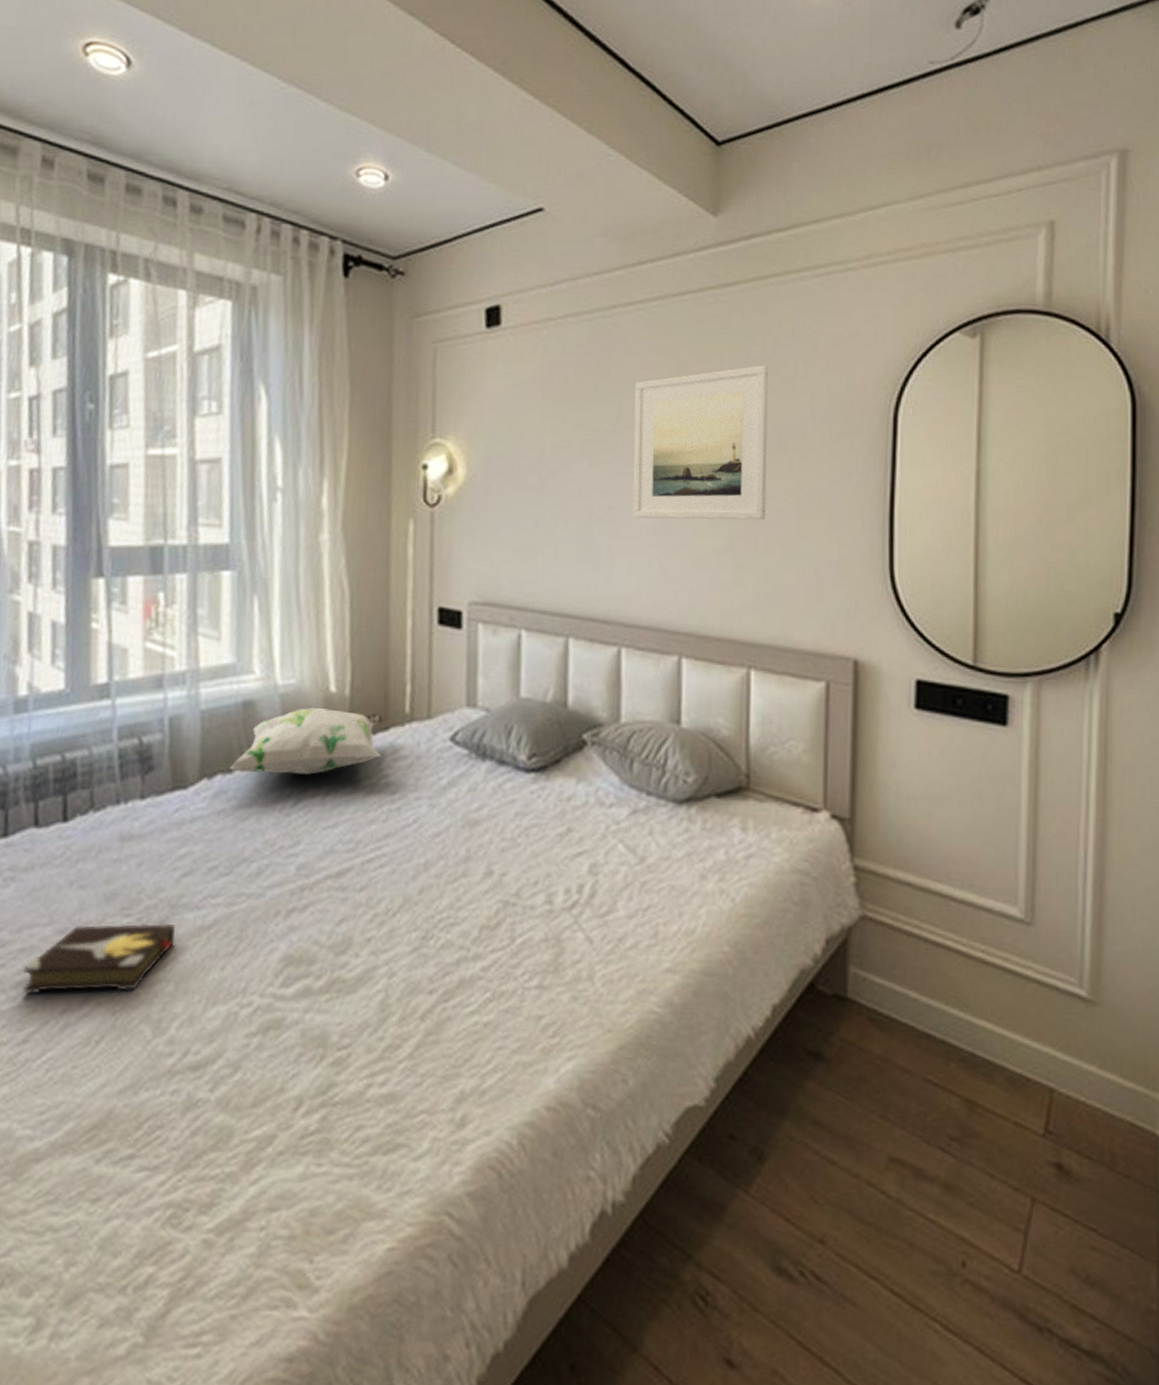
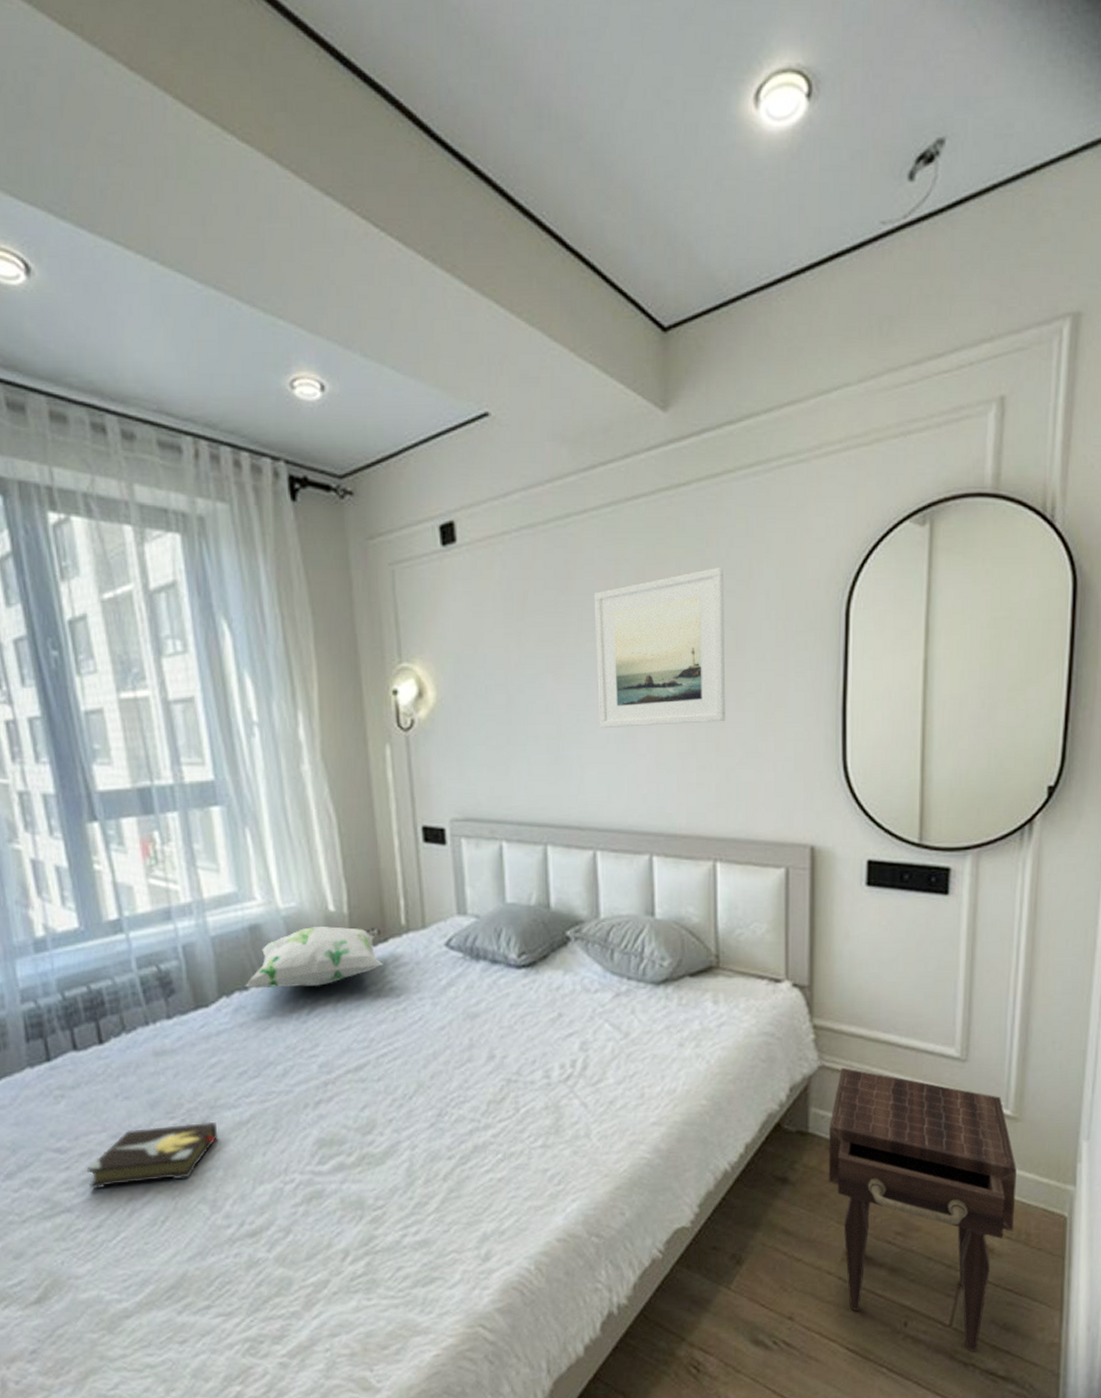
nightstand: none [869,919,1095,1313] -> present [828,1067,1017,1352]

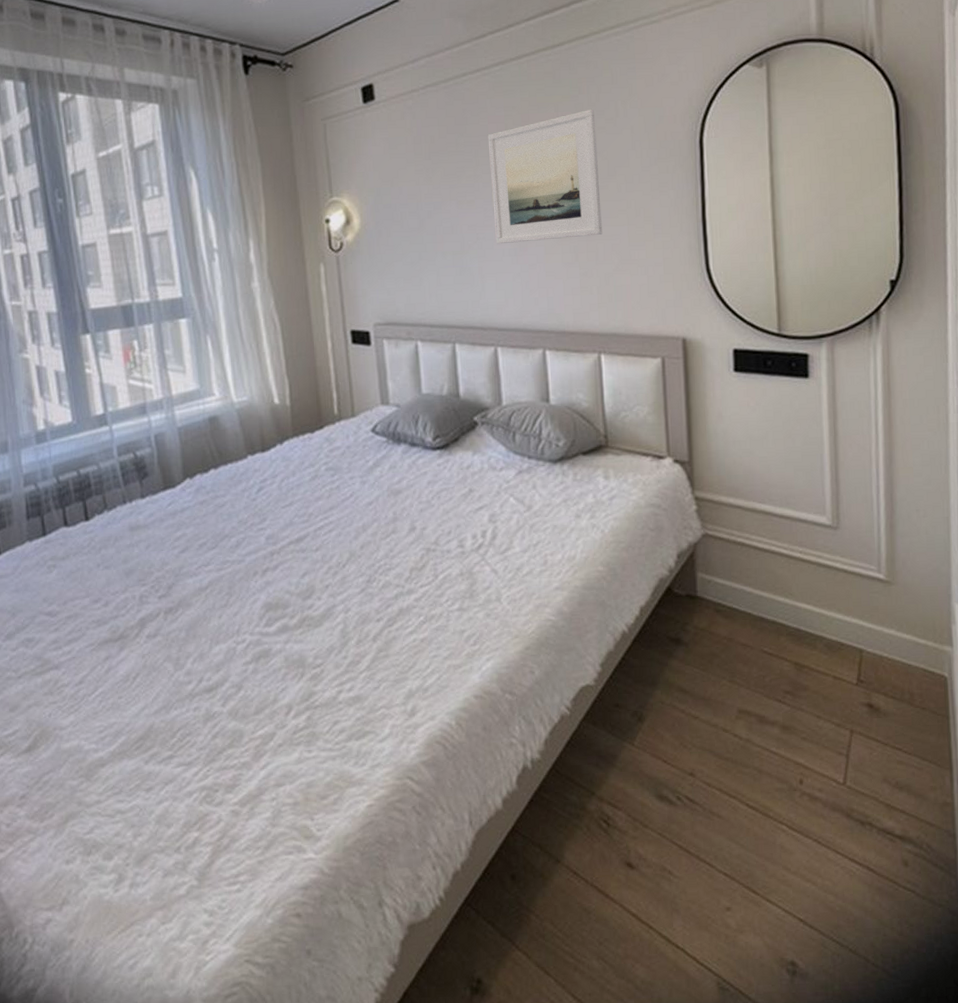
hardback book: present [87,1121,218,1189] -> none [73,588,182,648]
decorative pillow: present [246,926,383,989] -> none [206,416,319,471]
nightstand: present [828,1067,1017,1352] -> none [715,535,897,811]

